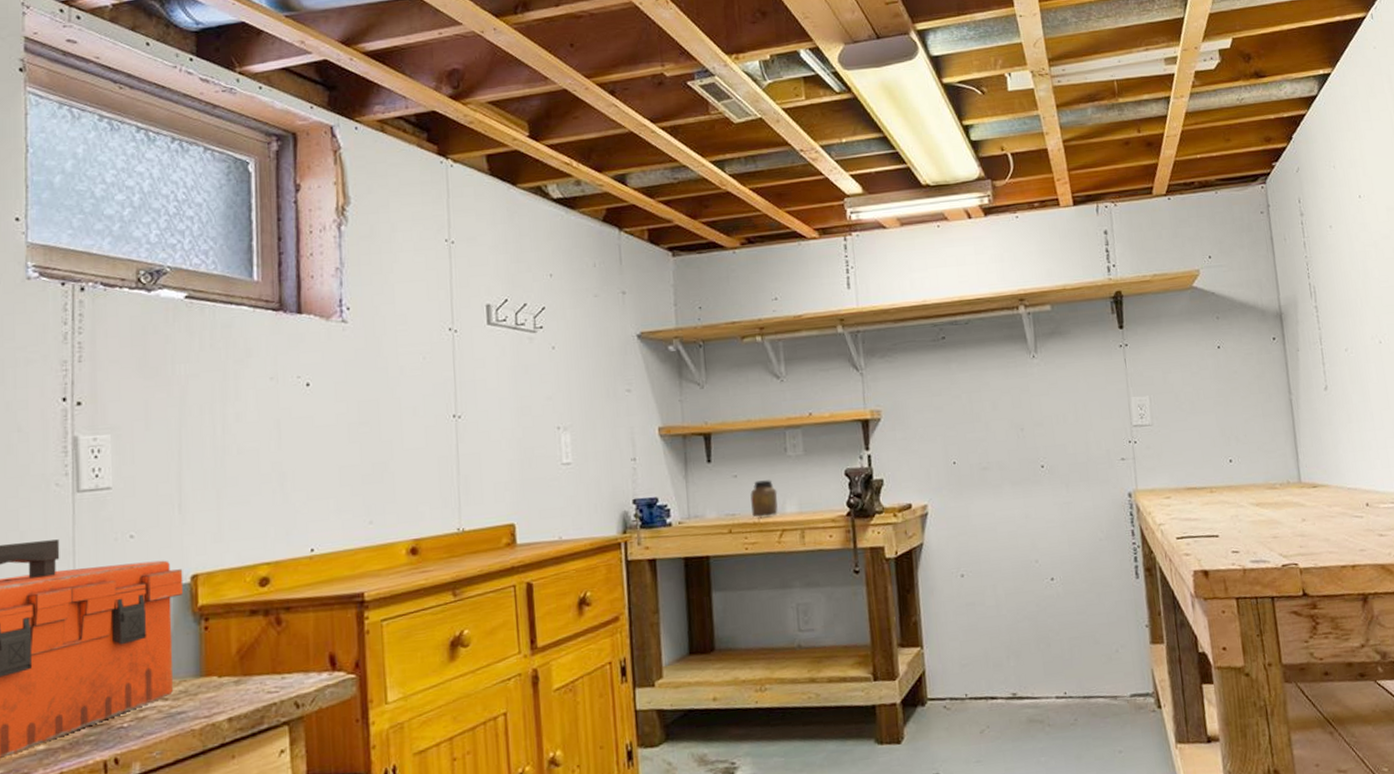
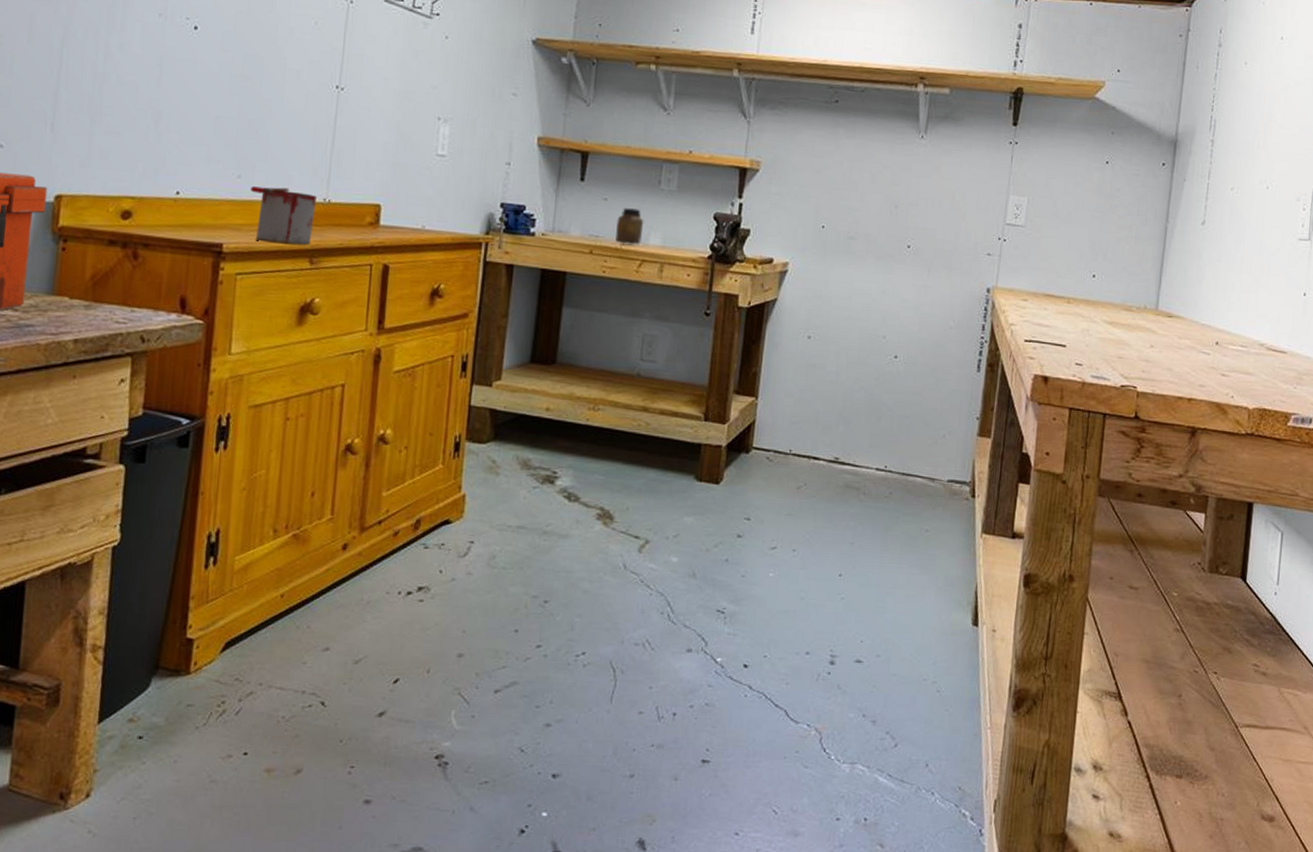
paint can: none [384,524,452,584] -> present [251,186,317,246]

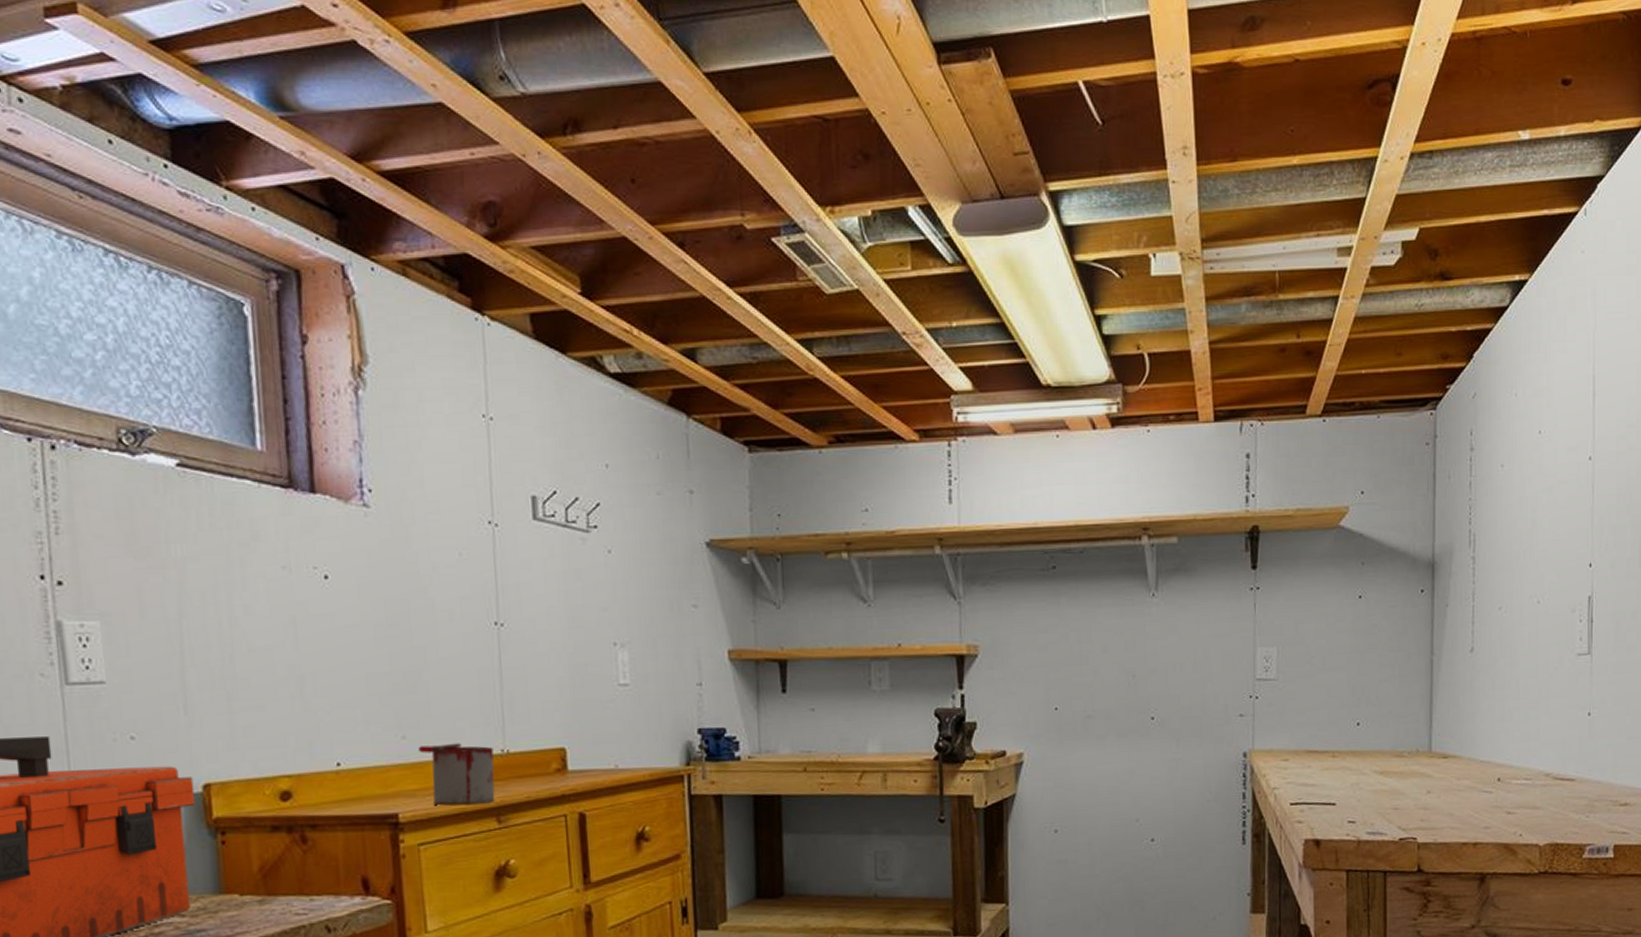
jar: present [615,208,644,245] -> none [829,716,859,757]

